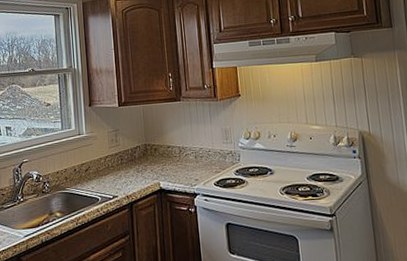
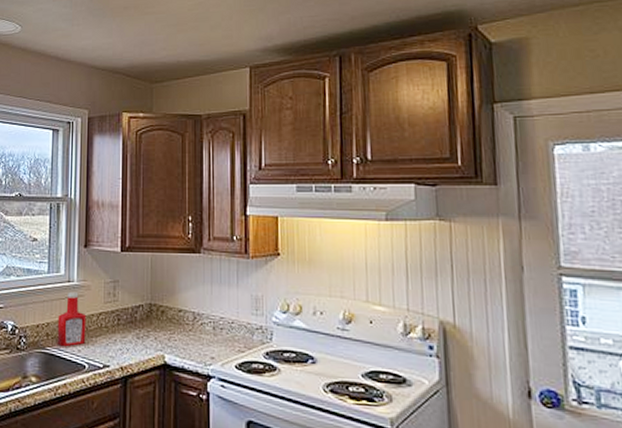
ketchup bottle: none [73,142,98,186] -> present [57,291,87,347]

